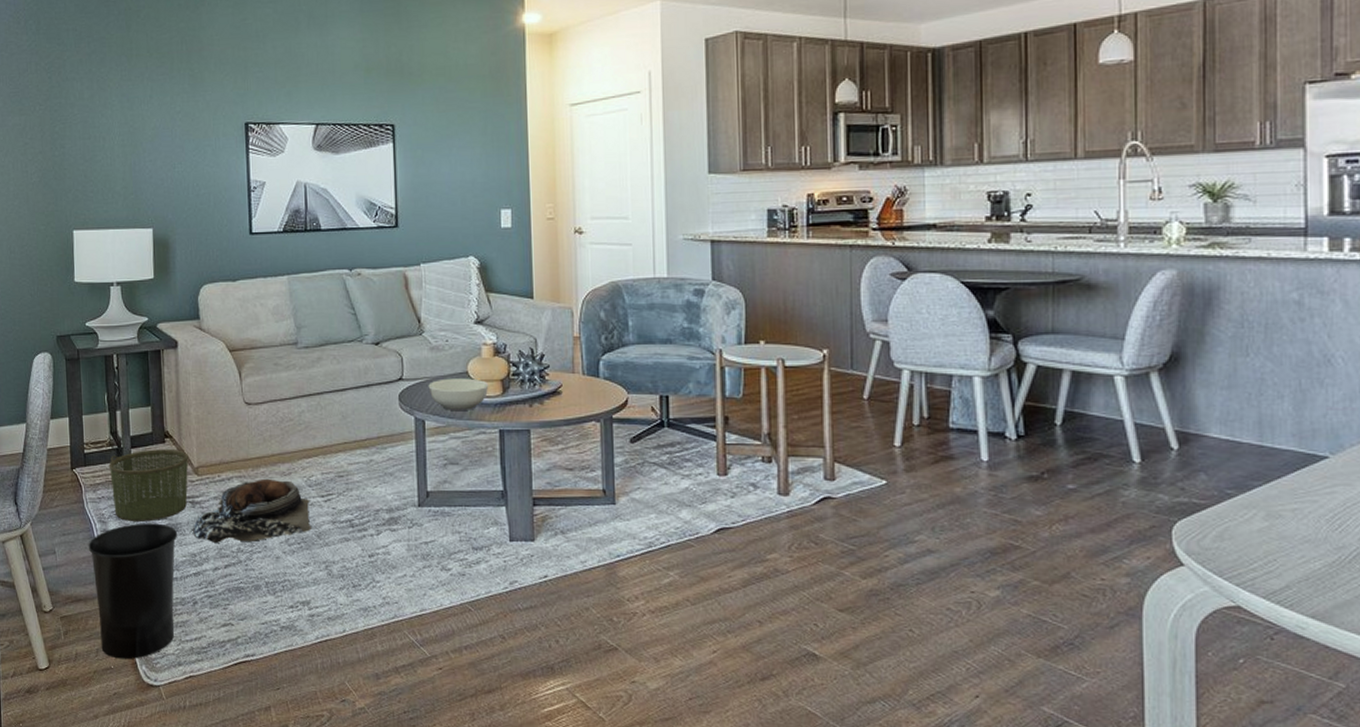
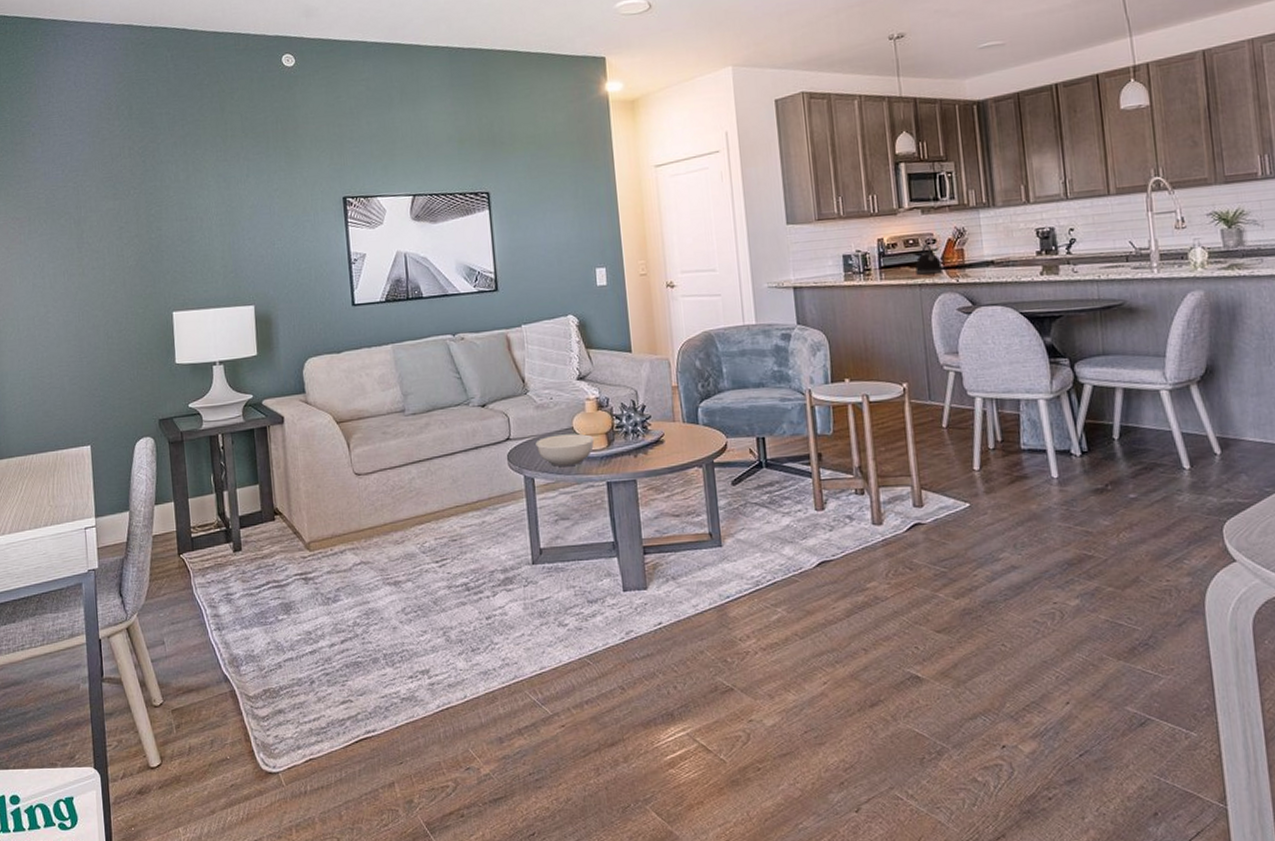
waste bin: present [88,523,178,659] -> none [198,603,292,748]
basket: present [108,449,189,522] -> none [217,526,300,604]
dog bed: present [189,478,313,543] -> none [303,548,429,618]
kettle: none [847,201,879,236] -> present [915,243,944,275]

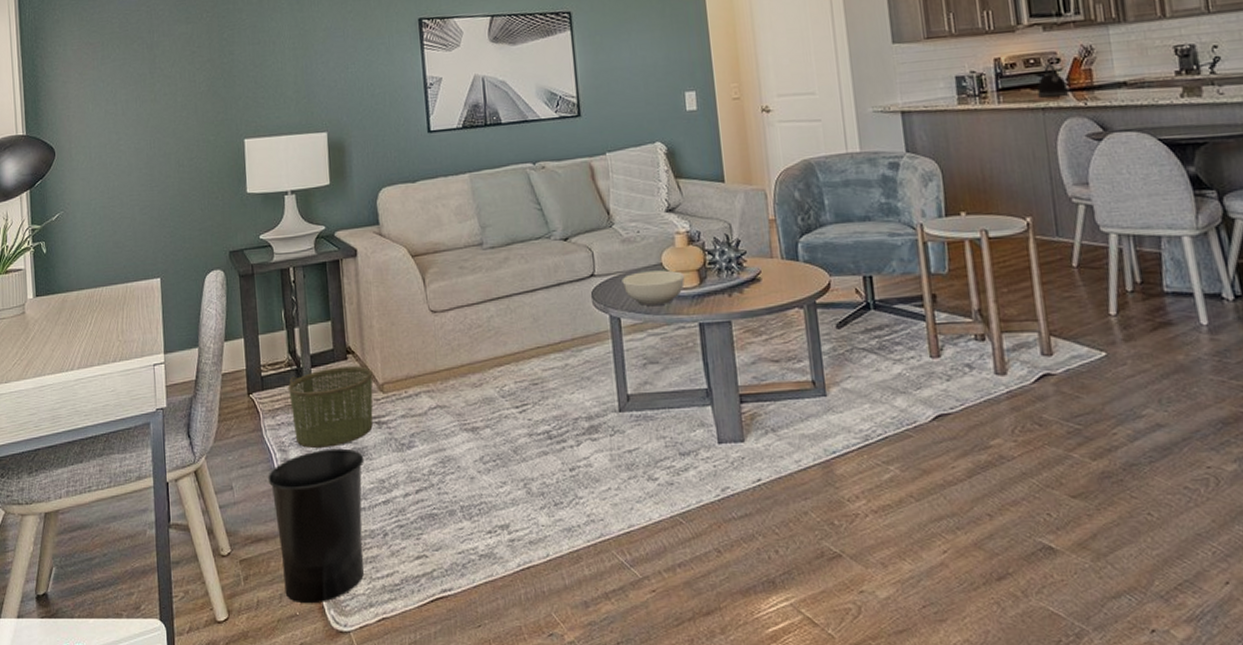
waste bin: none [198,603,292,748] -> present [267,448,364,604]
basket: none [217,526,300,604] -> present [287,366,373,448]

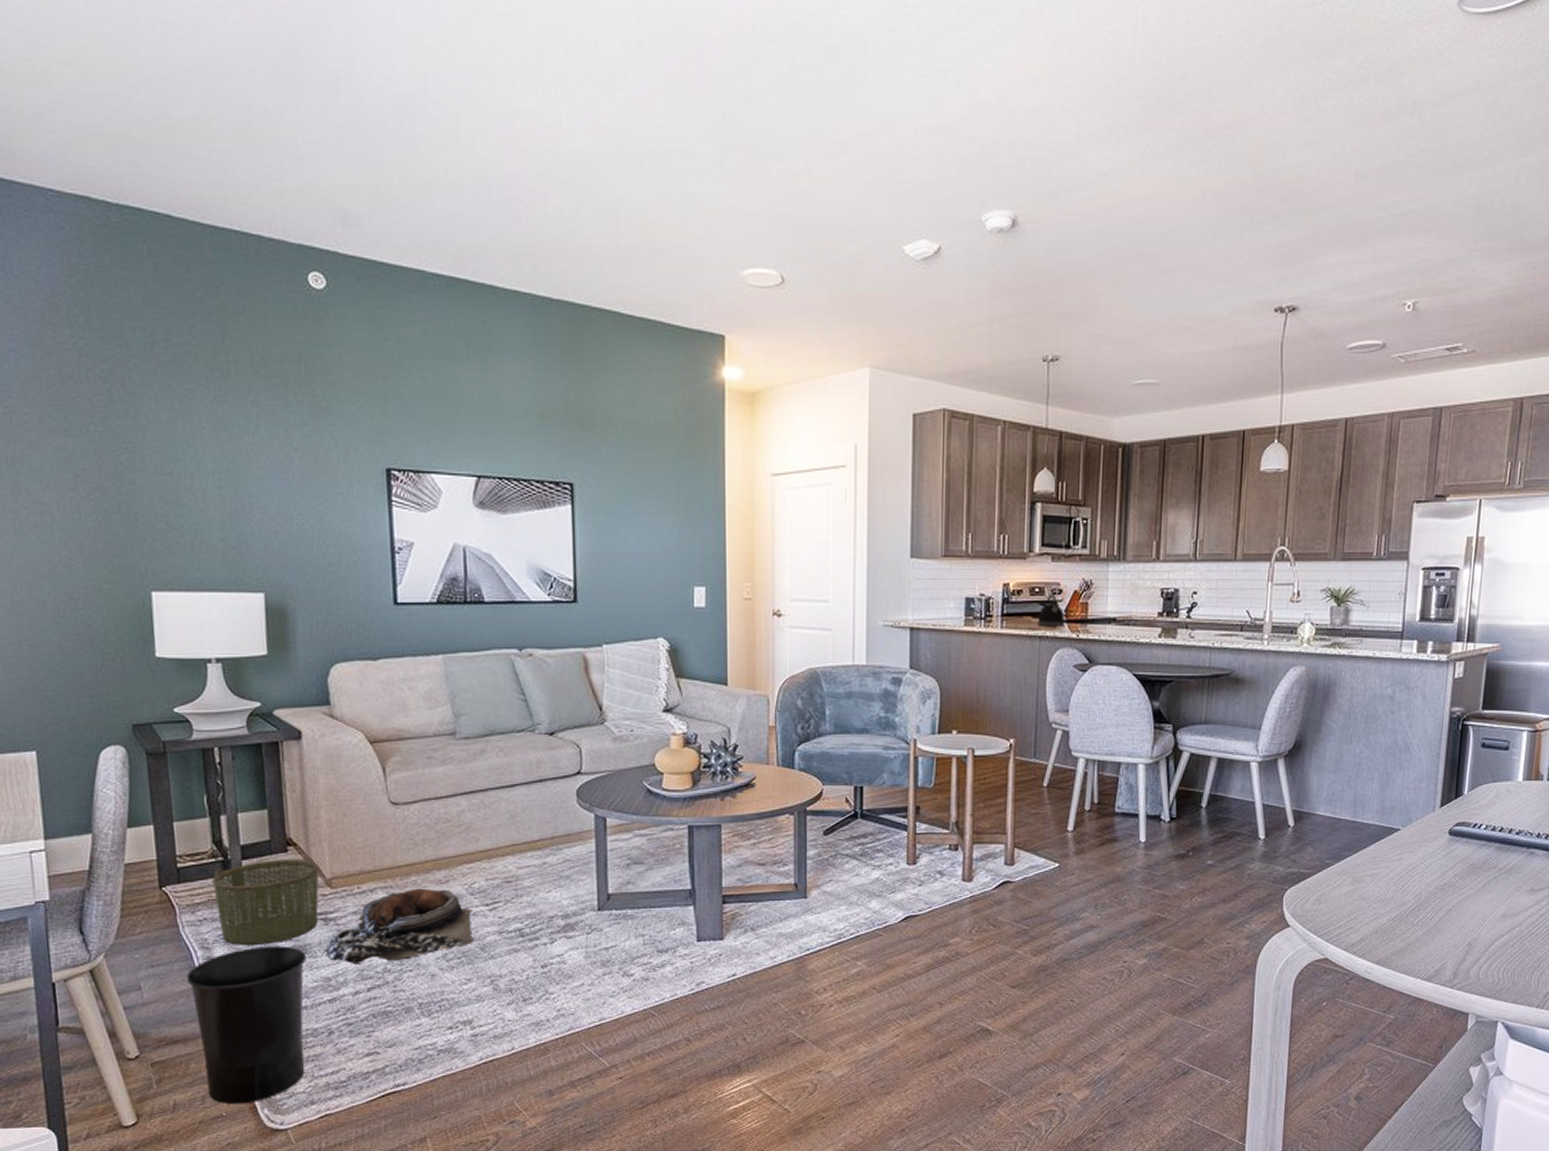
dog bed: none [376,391,508,466] -> present [322,888,475,964]
bowl: present [621,270,686,306] -> none [610,771,678,807]

